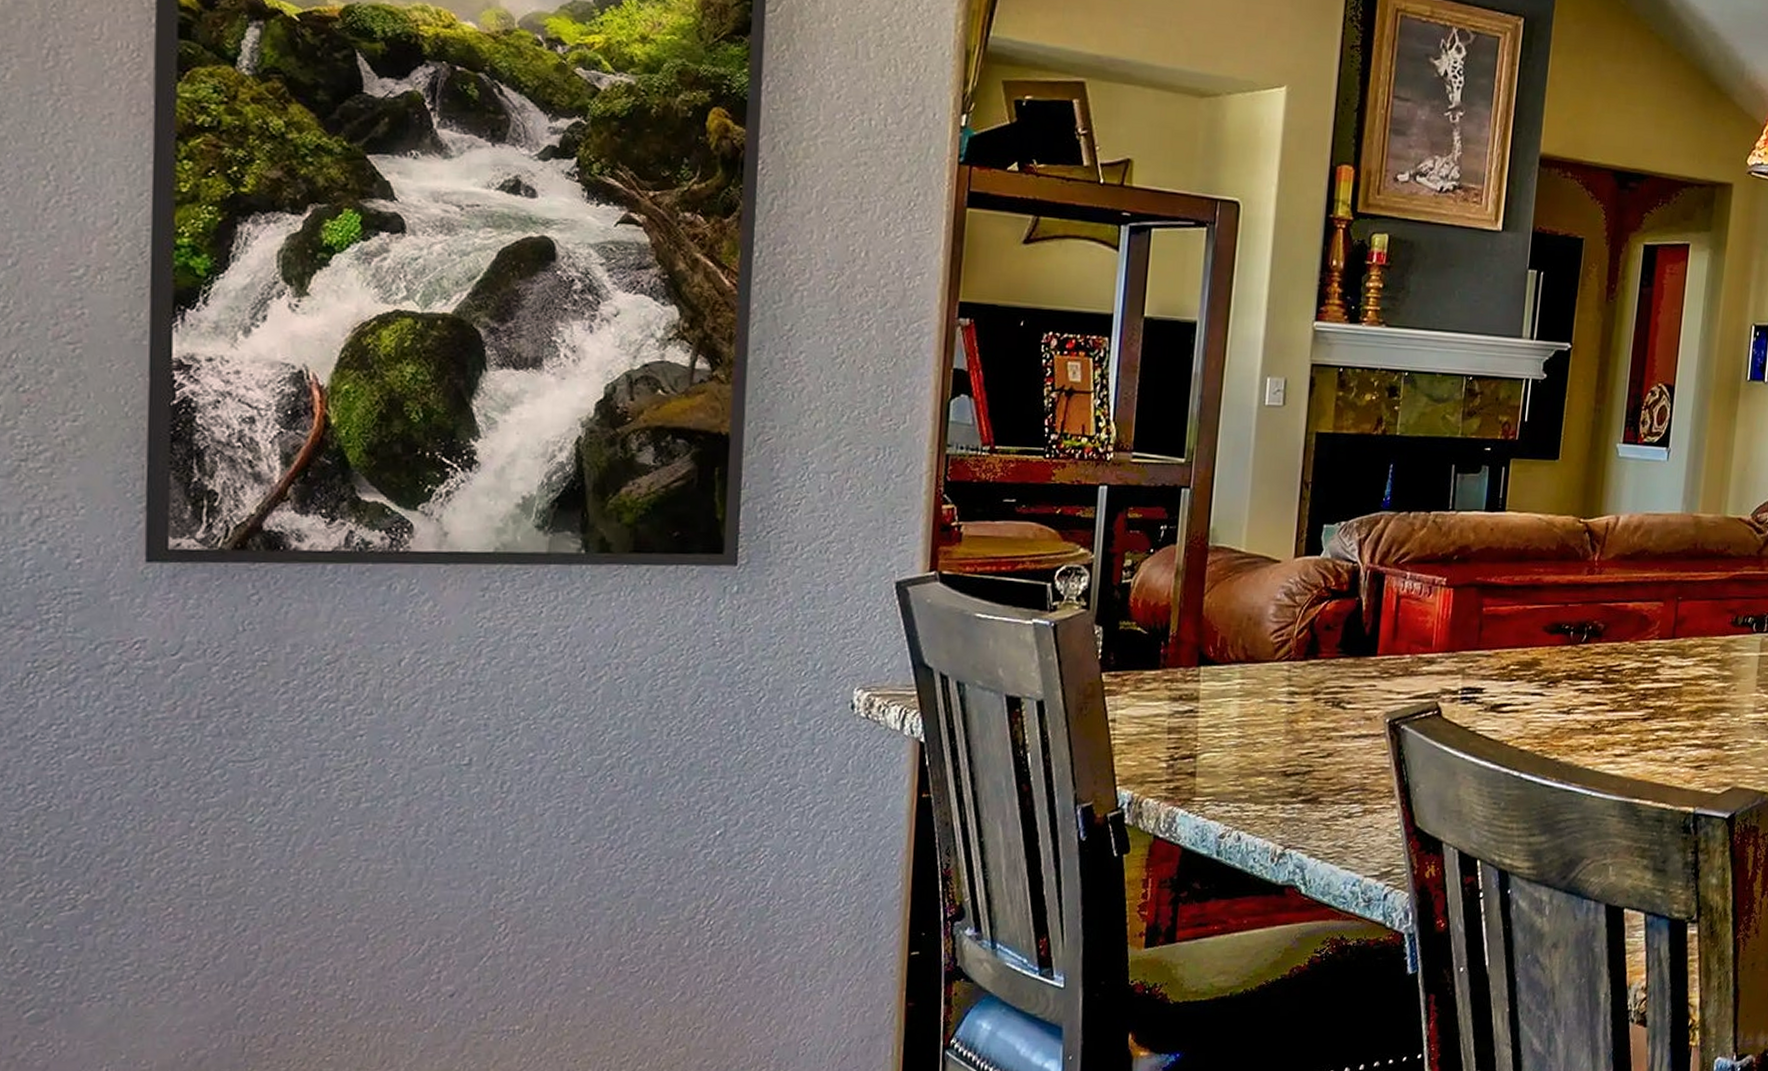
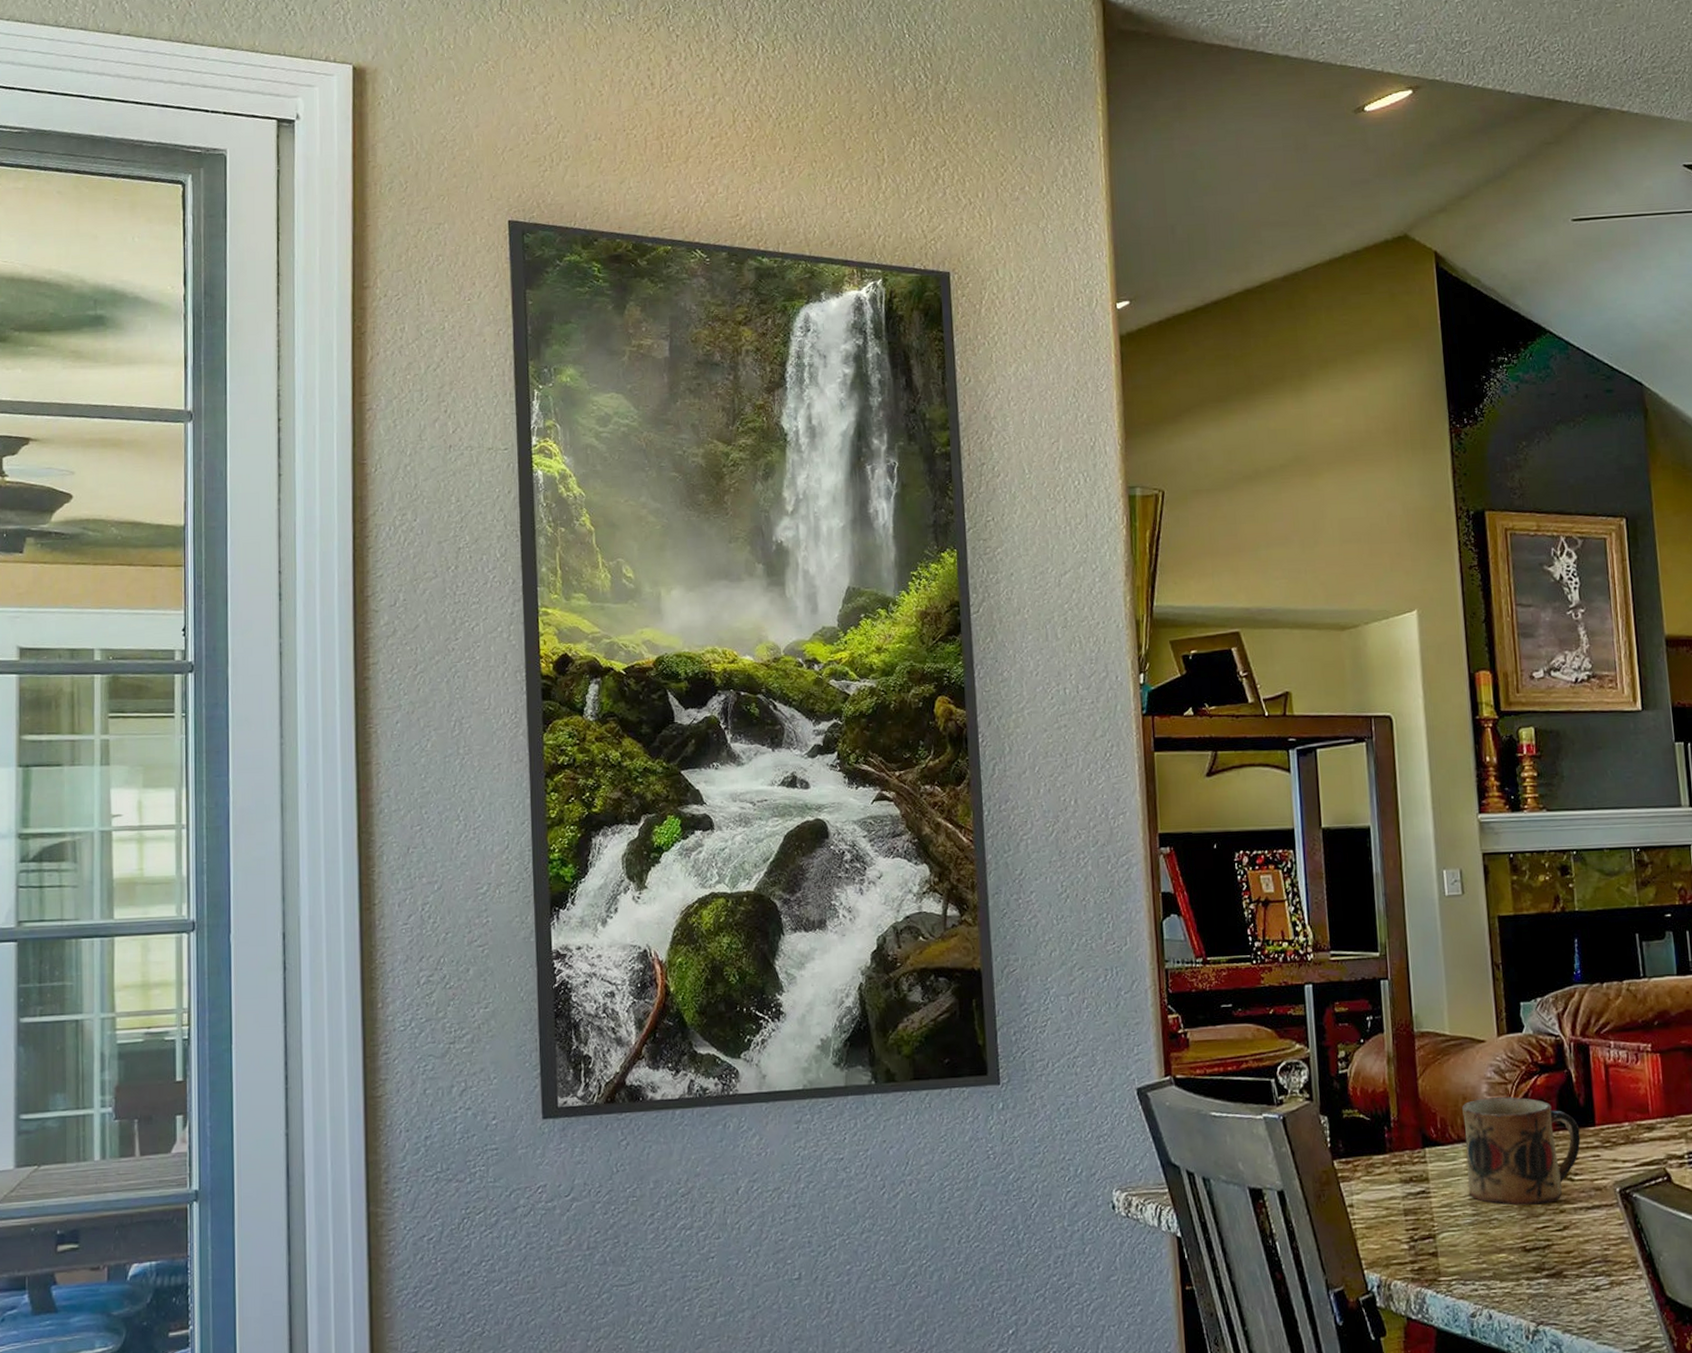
mug: none [1238,620,1361,731] -> present [1461,1097,1581,1206]

